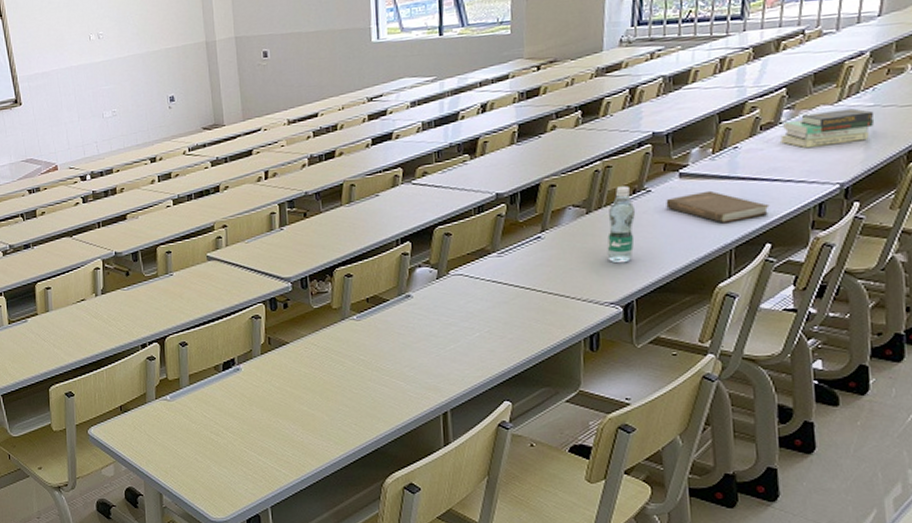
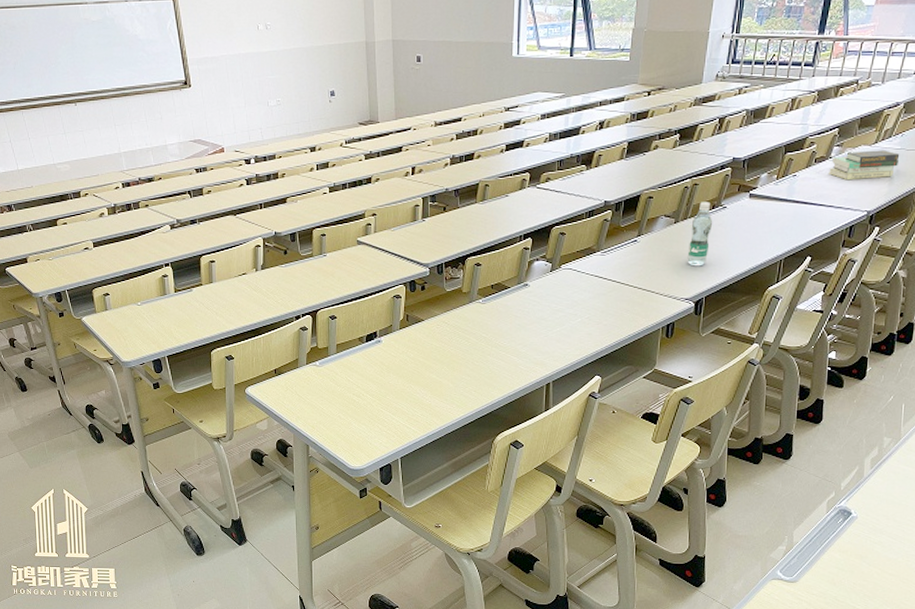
book: present [666,190,770,223] -> none [736,210,814,238]

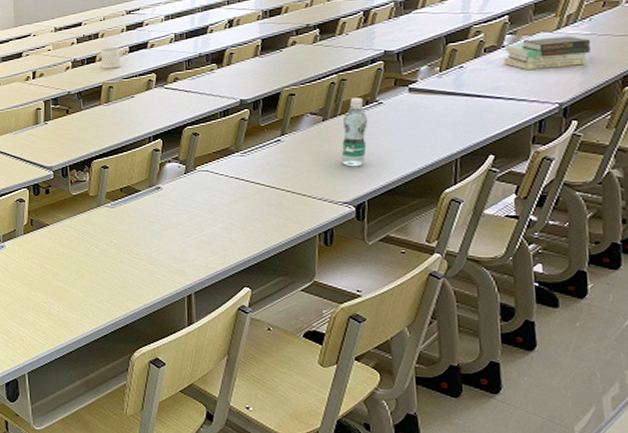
mug: none [478,145,503,167] -> present [100,47,127,69]

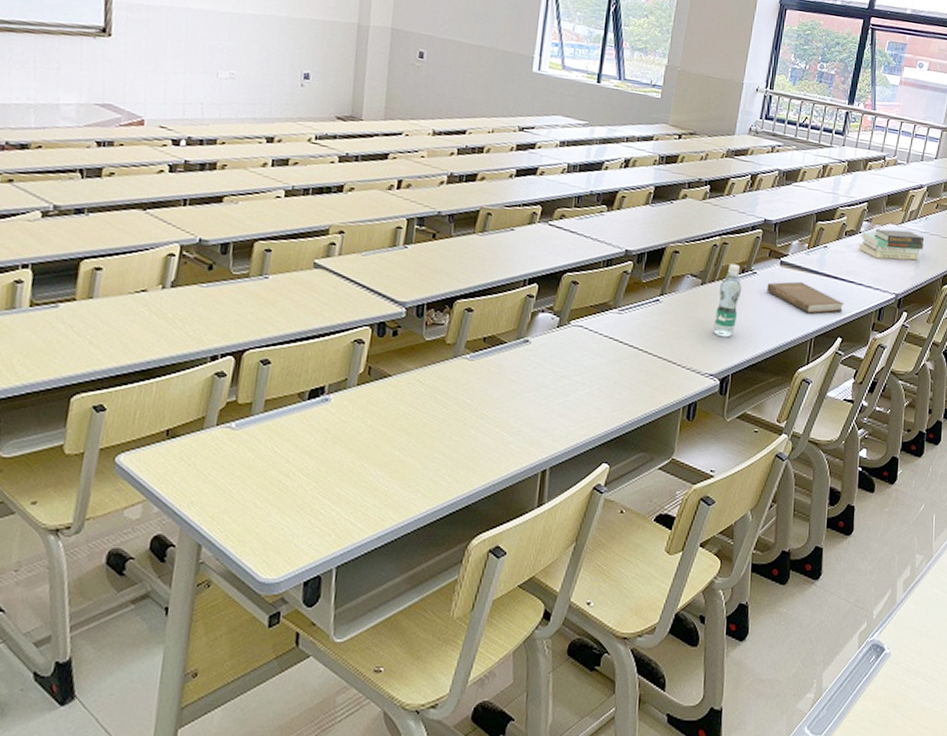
mug: present [100,47,127,69] -> none [481,166,513,193]
book: none [396,105,493,135] -> present [767,281,844,314]

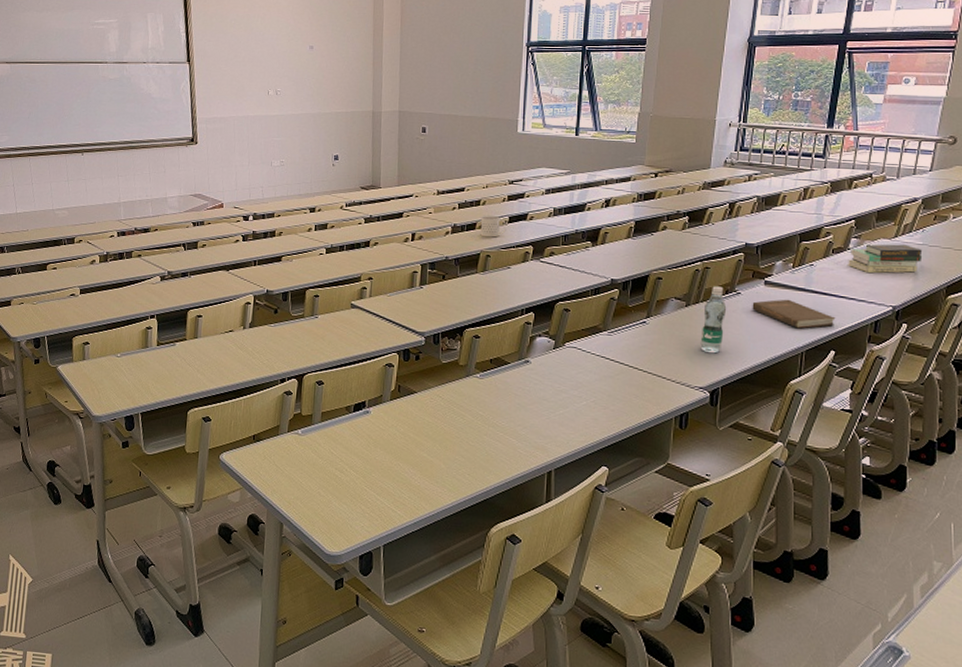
mug: none [481,166,513,193] -> present [480,216,506,238]

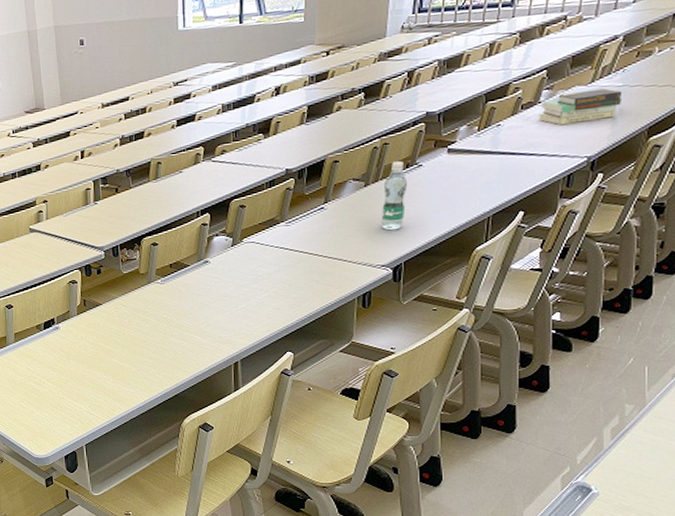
mug: present [480,216,506,238] -> none [148,121,175,145]
book: present [752,299,836,329] -> none [435,164,525,194]

